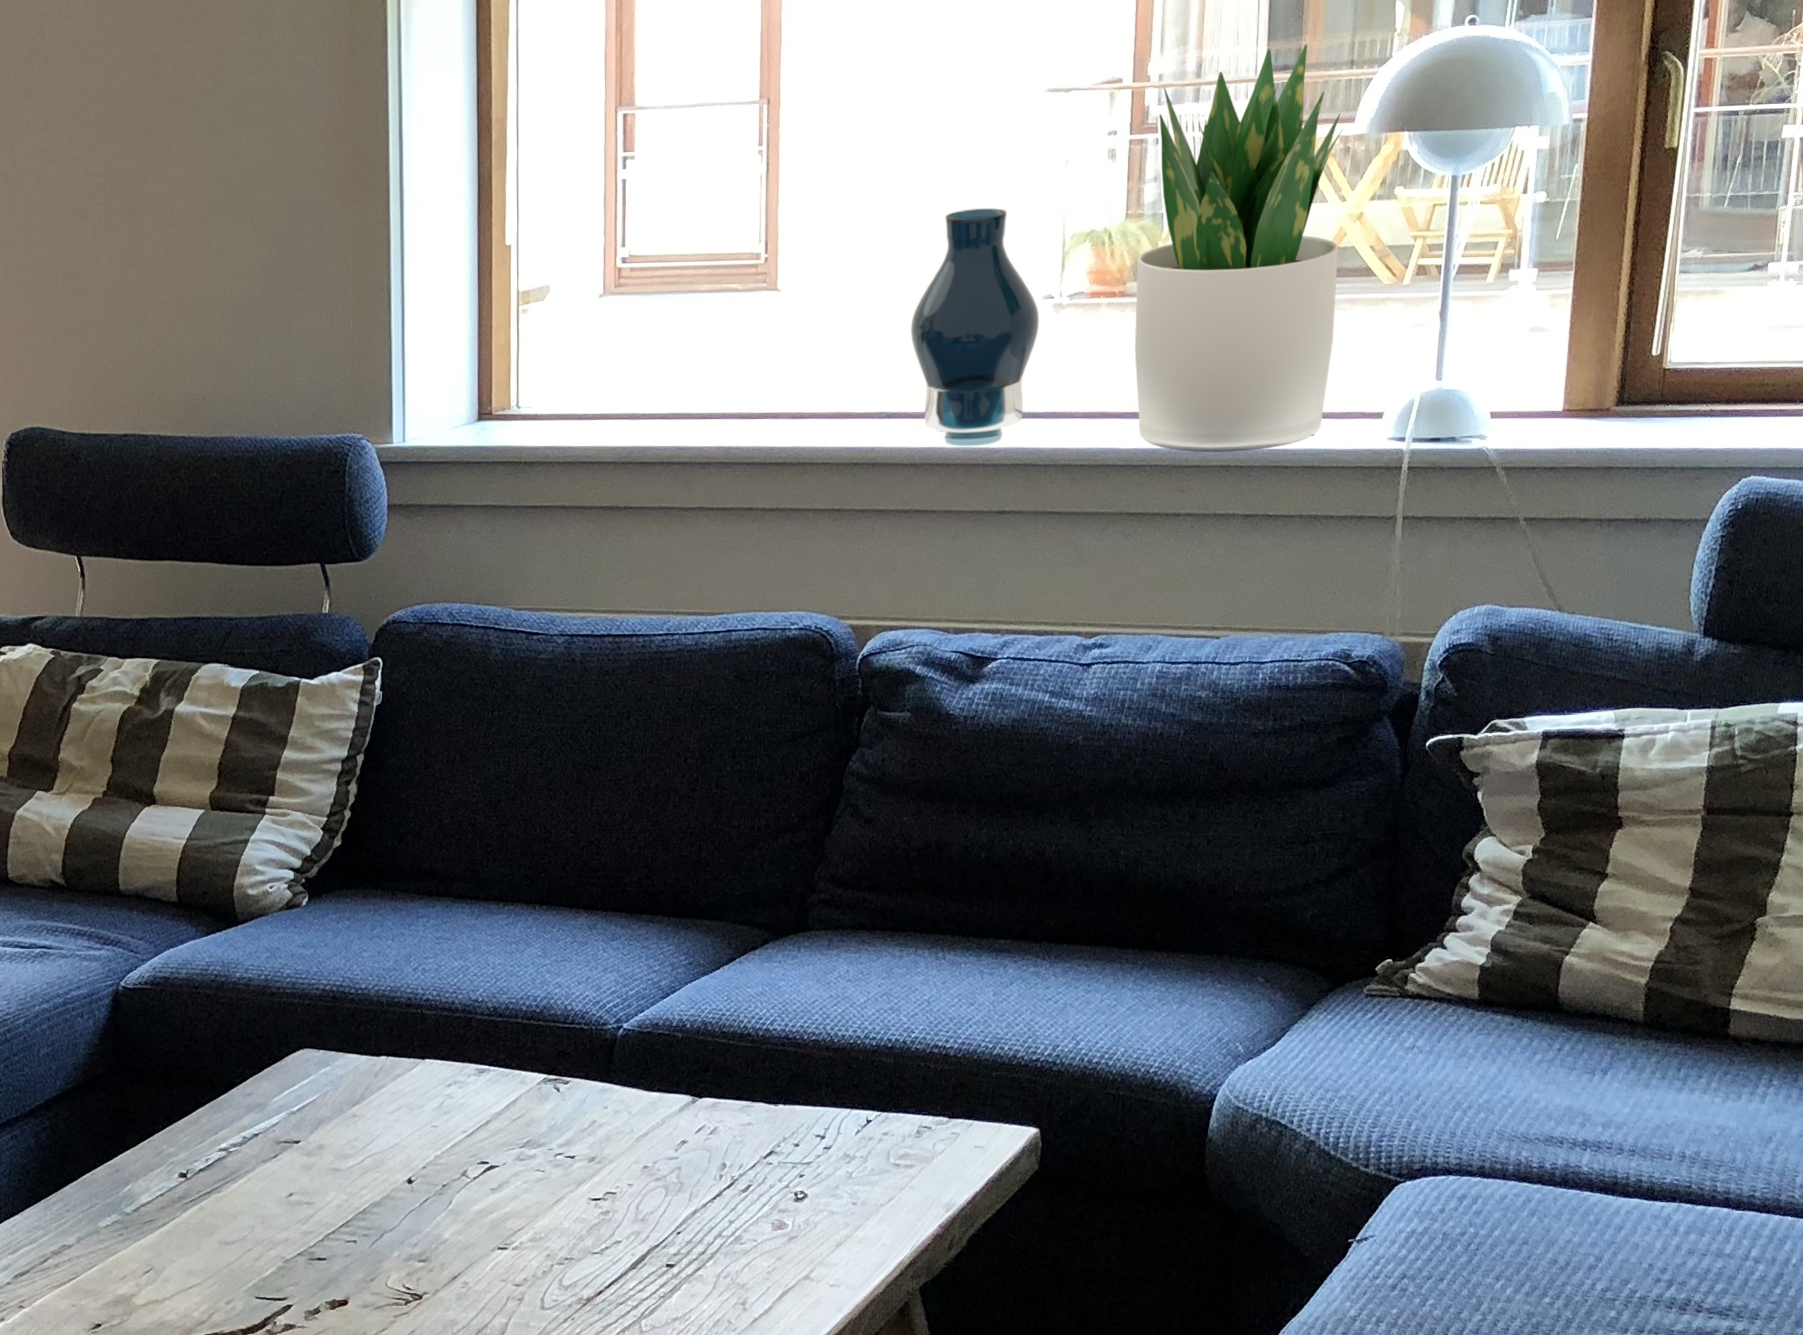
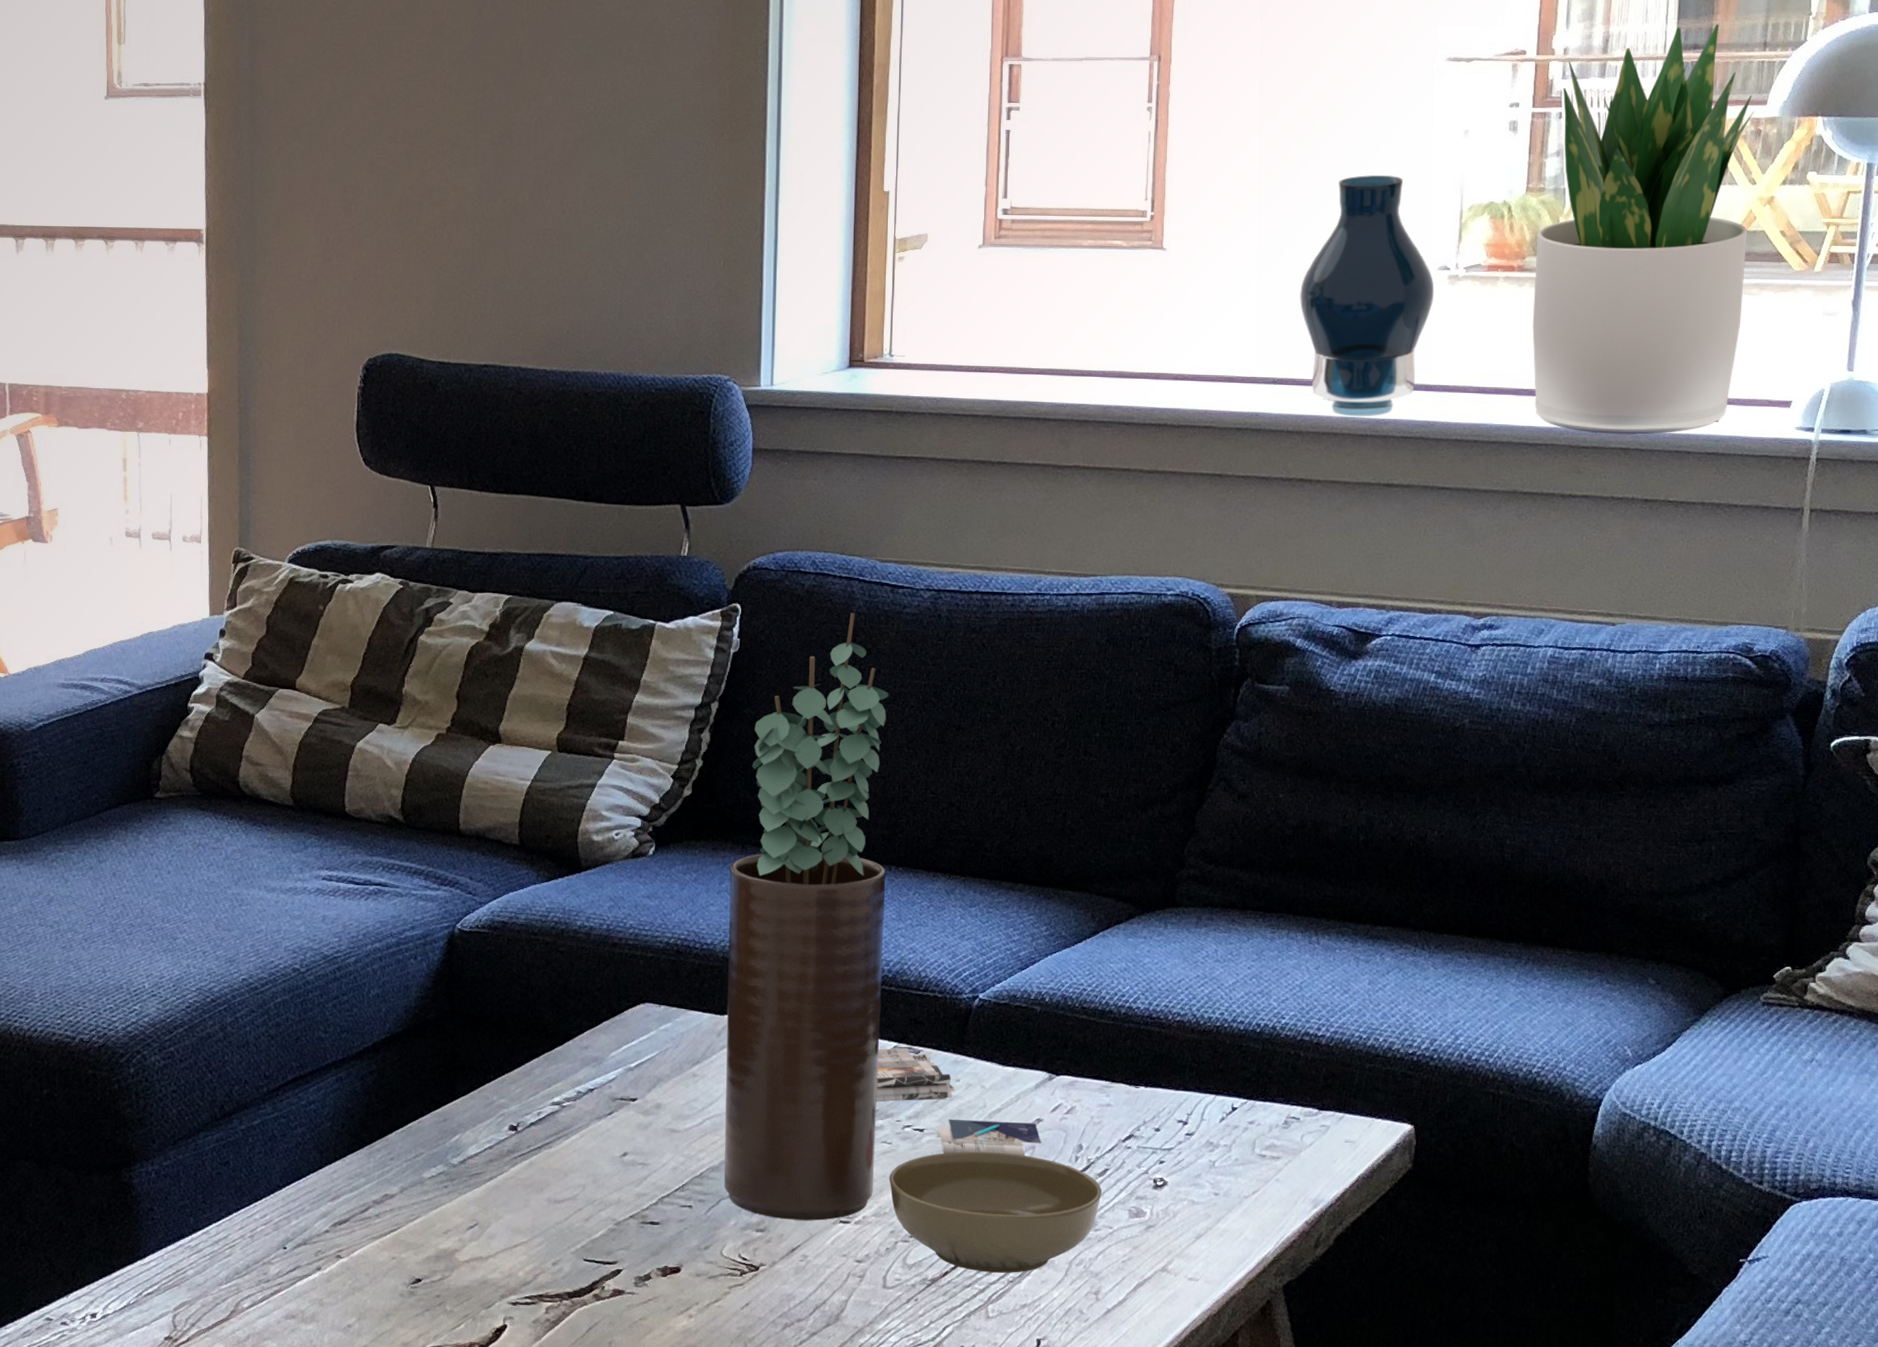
vase: none [381,661,531,1249] -> present [723,613,889,1221]
magazine: none [528,1078,687,1178] -> present [876,1047,1041,1156]
bowl: none [543,1174,747,1289] -> present [889,1151,1103,1273]

